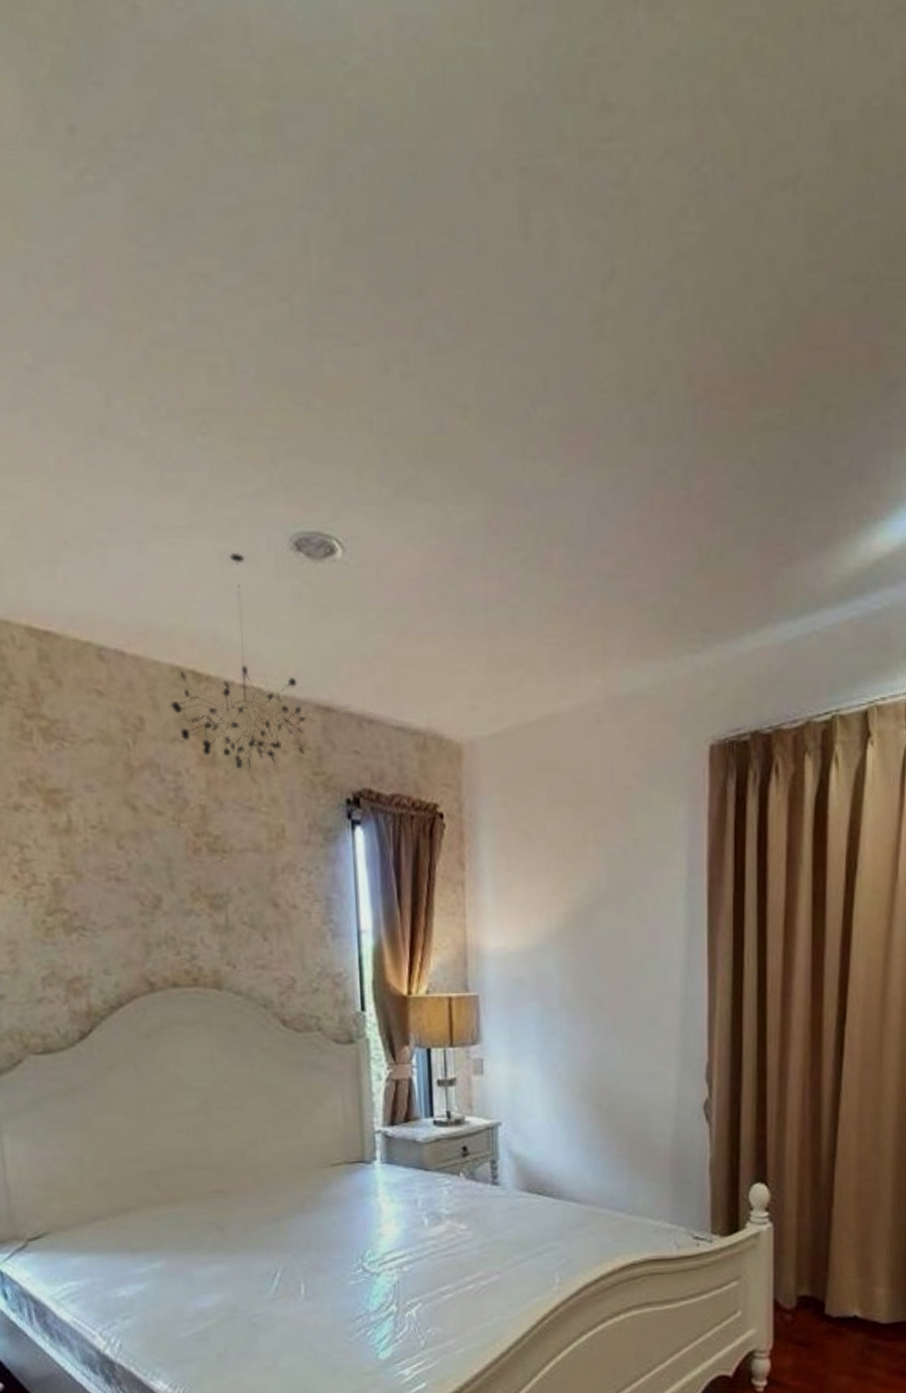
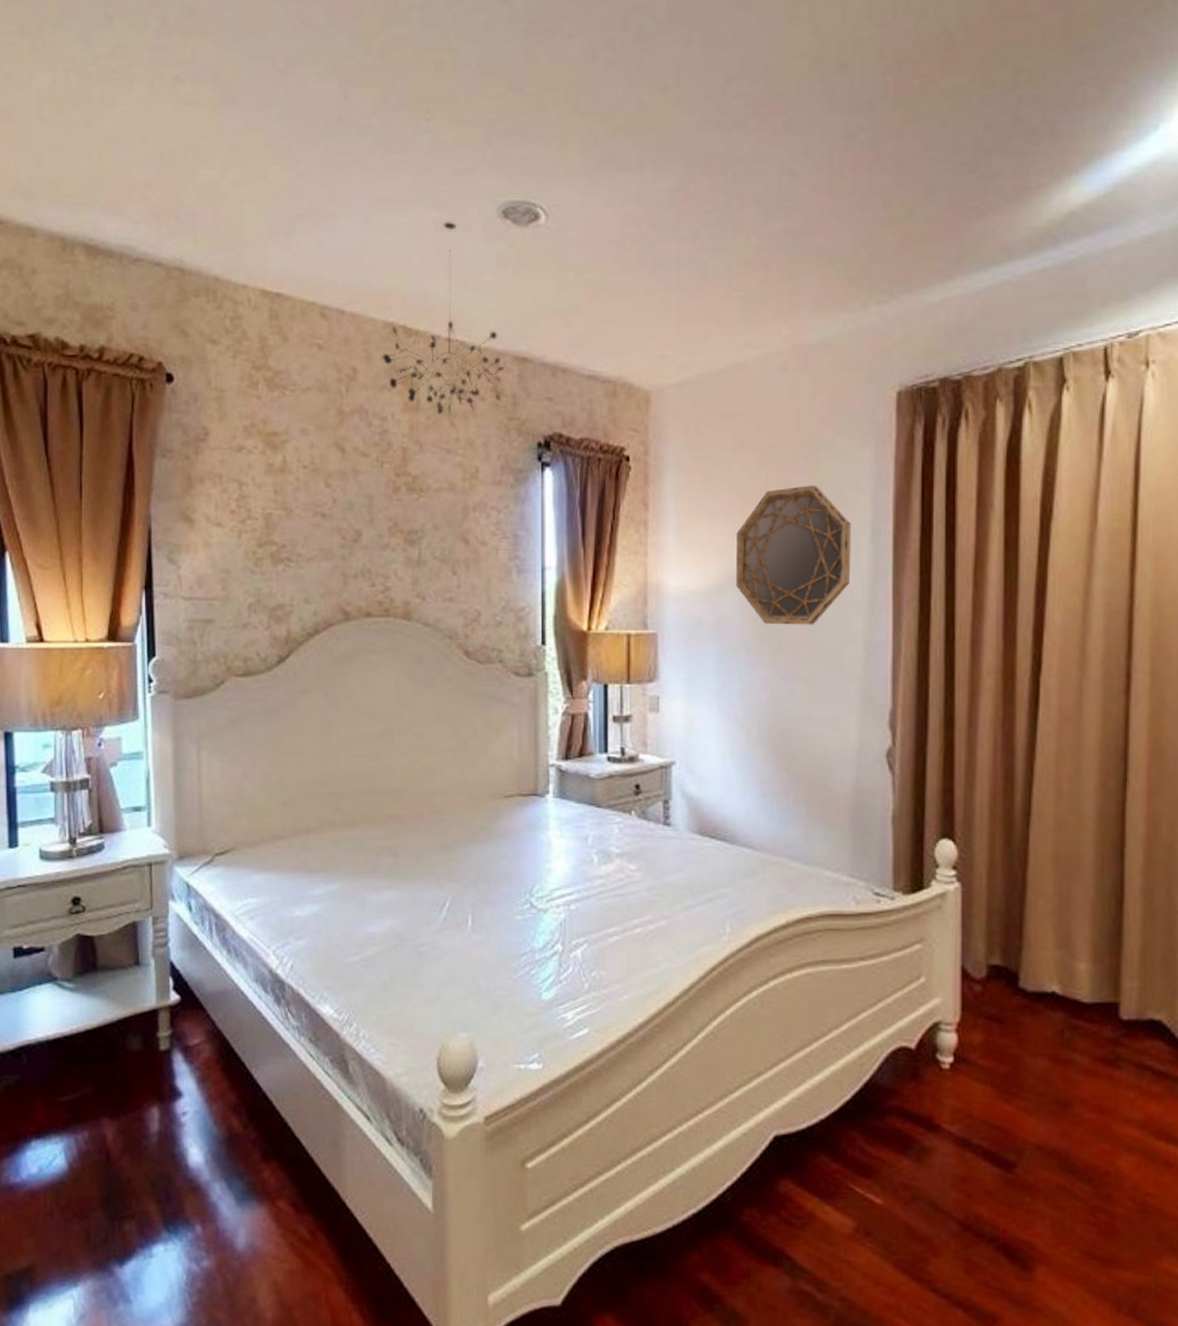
home mirror: none [554,842,668,984] -> present [735,485,851,625]

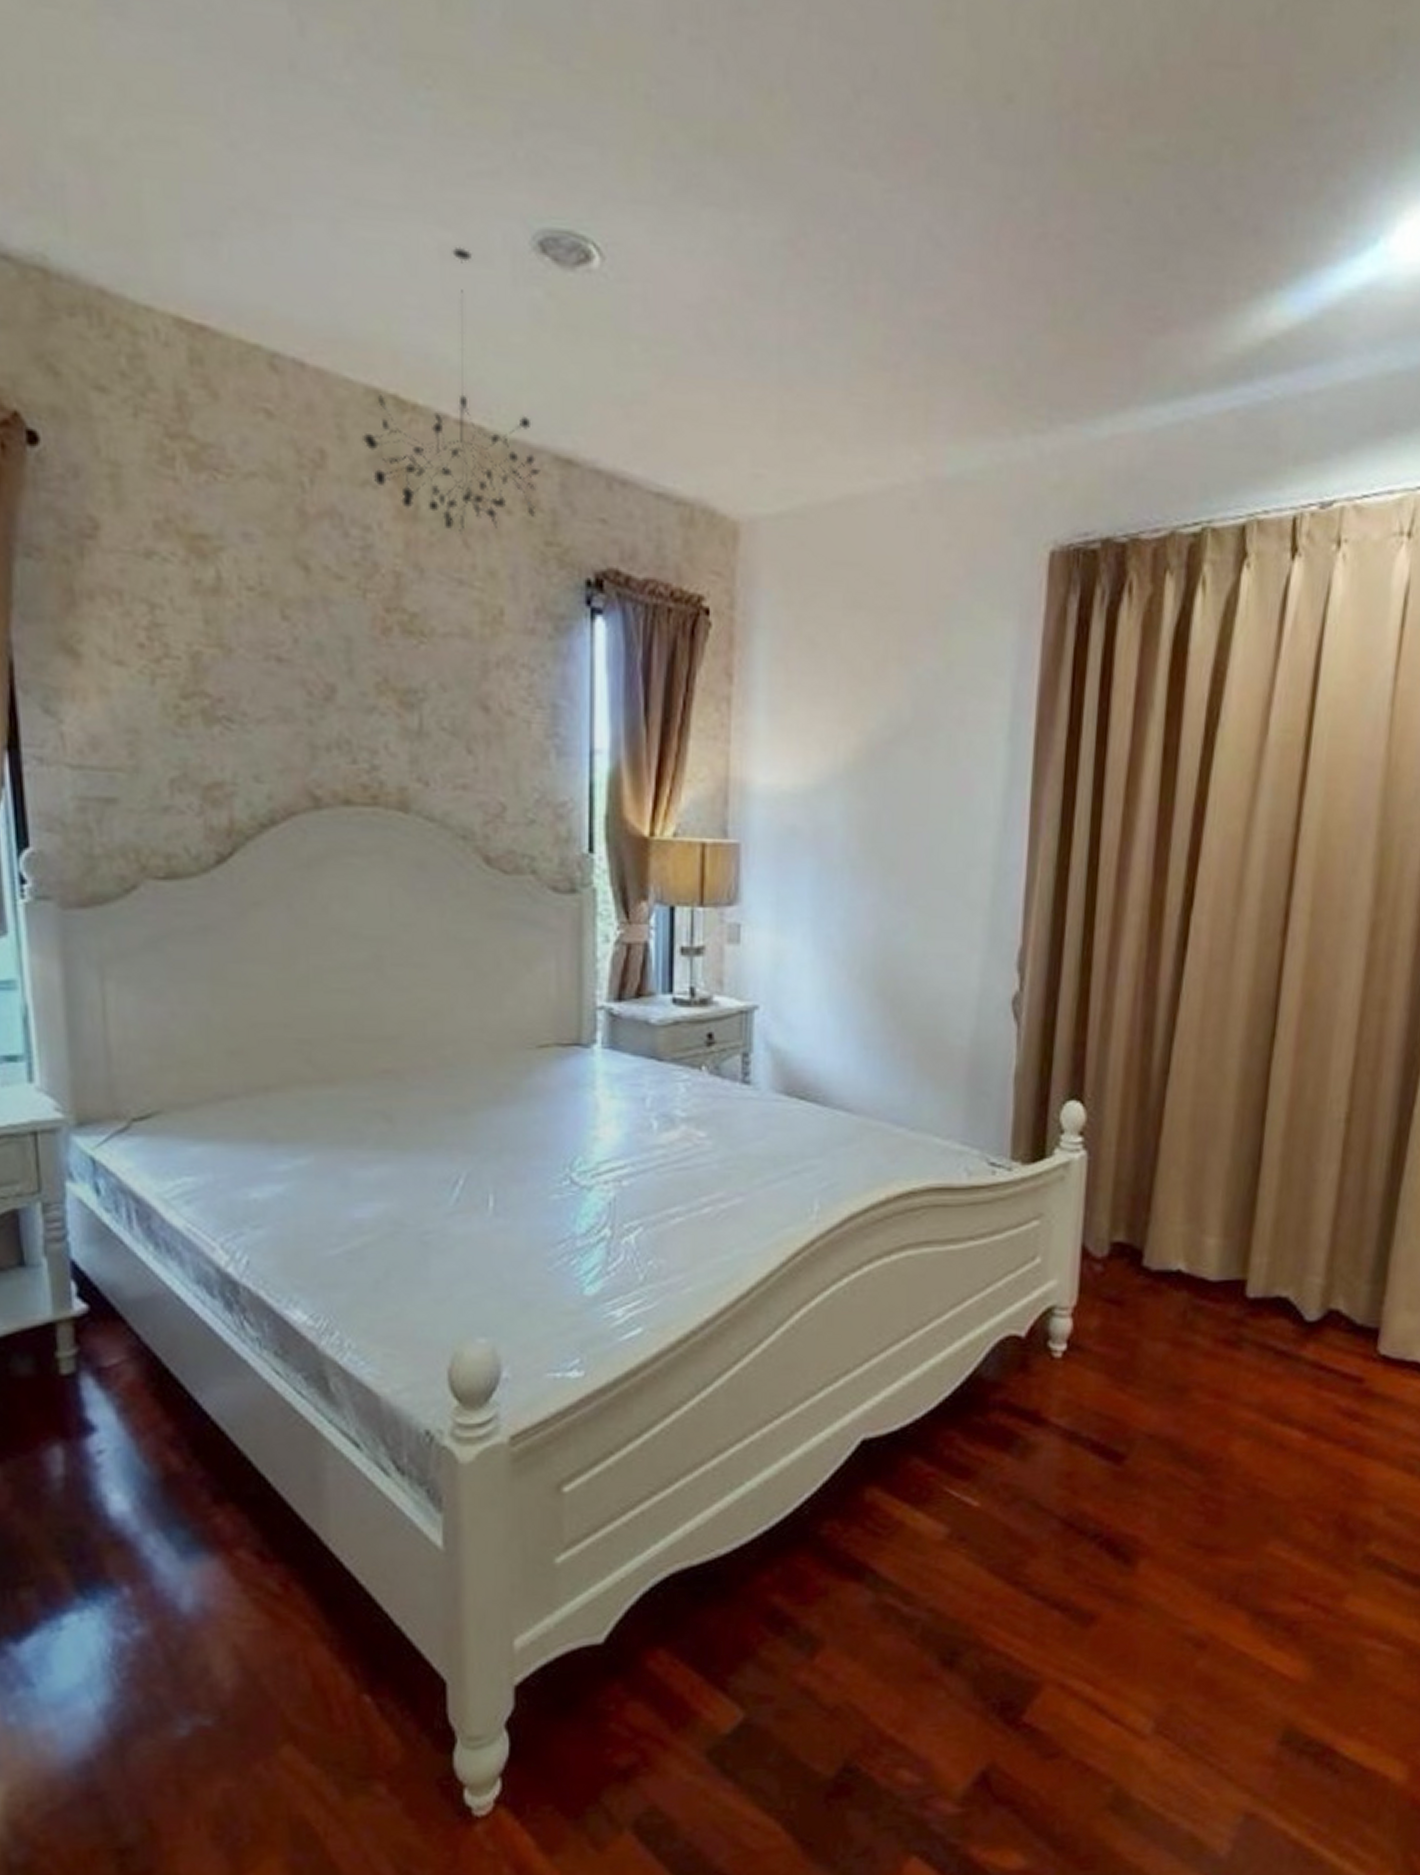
home mirror: present [735,485,851,625] -> none [840,663,986,842]

